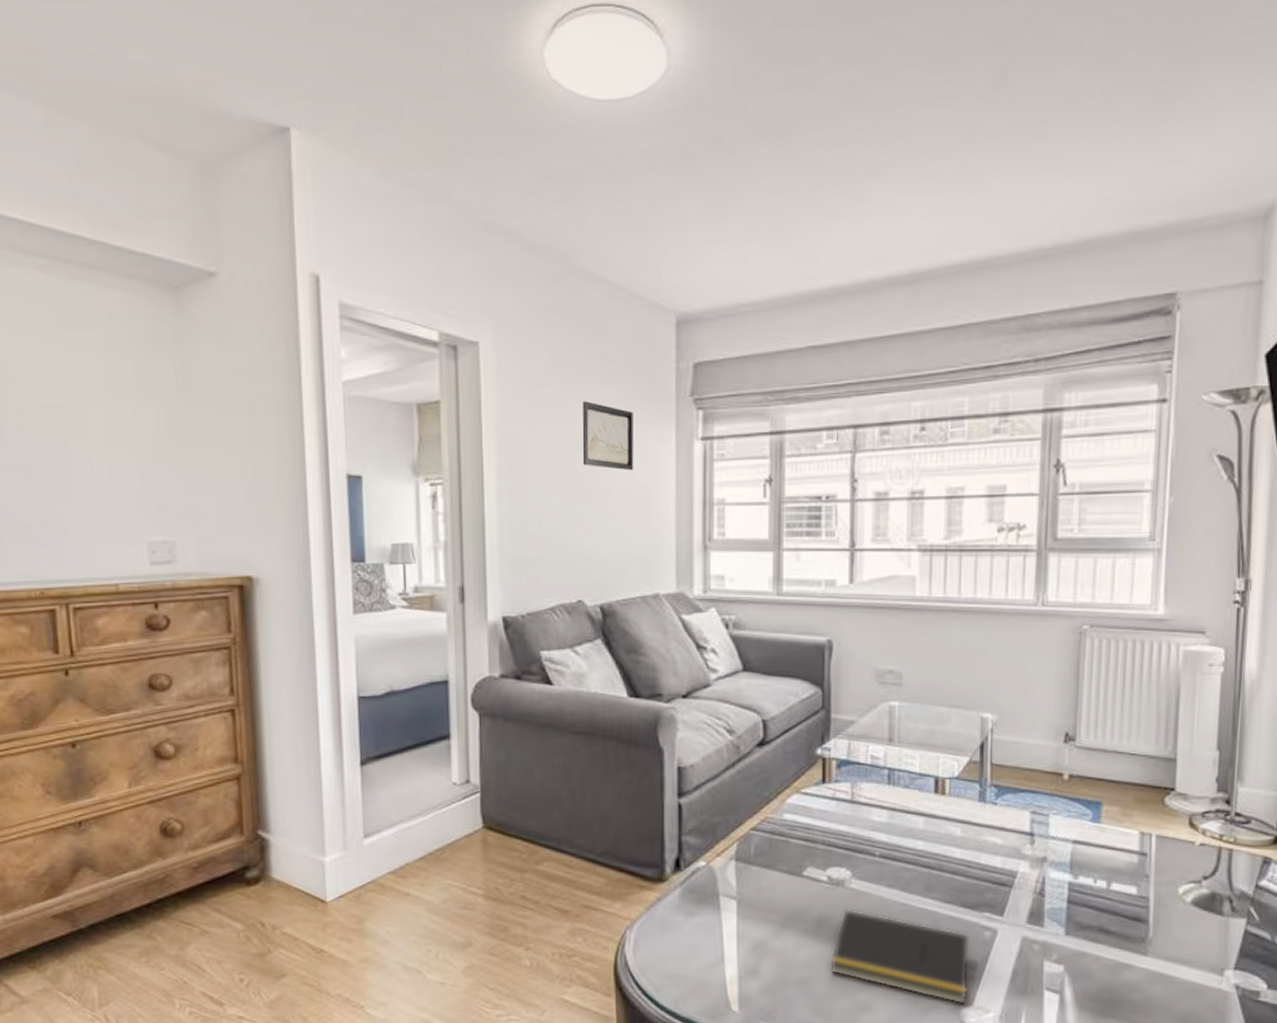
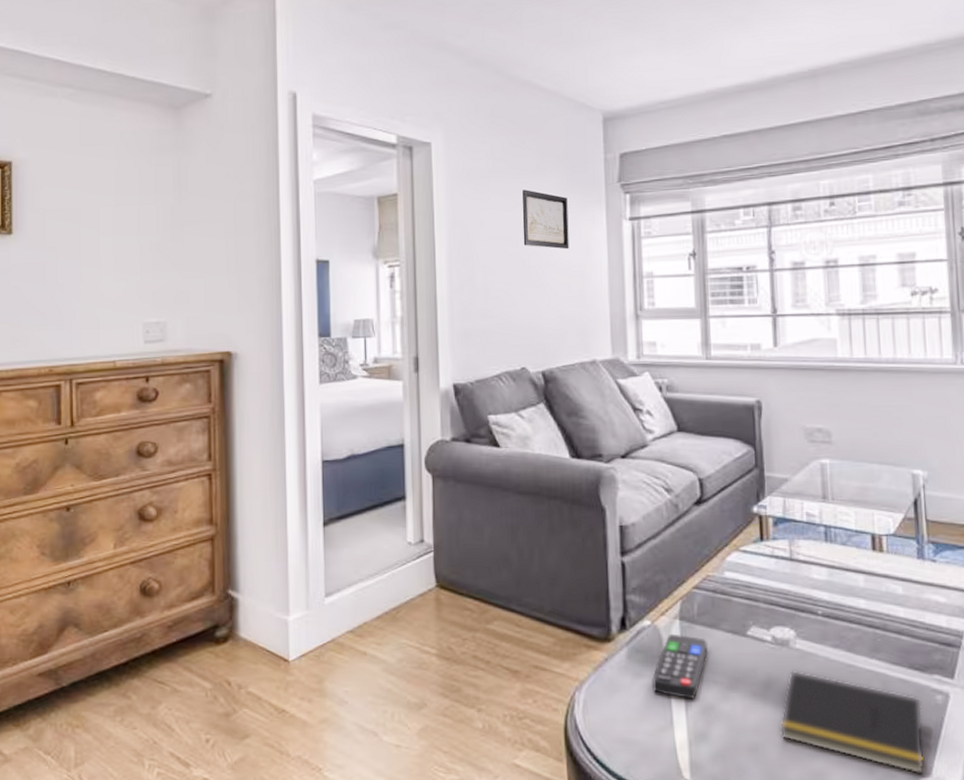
remote control: none [705,874,763,936] -> present [652,634,709,698]

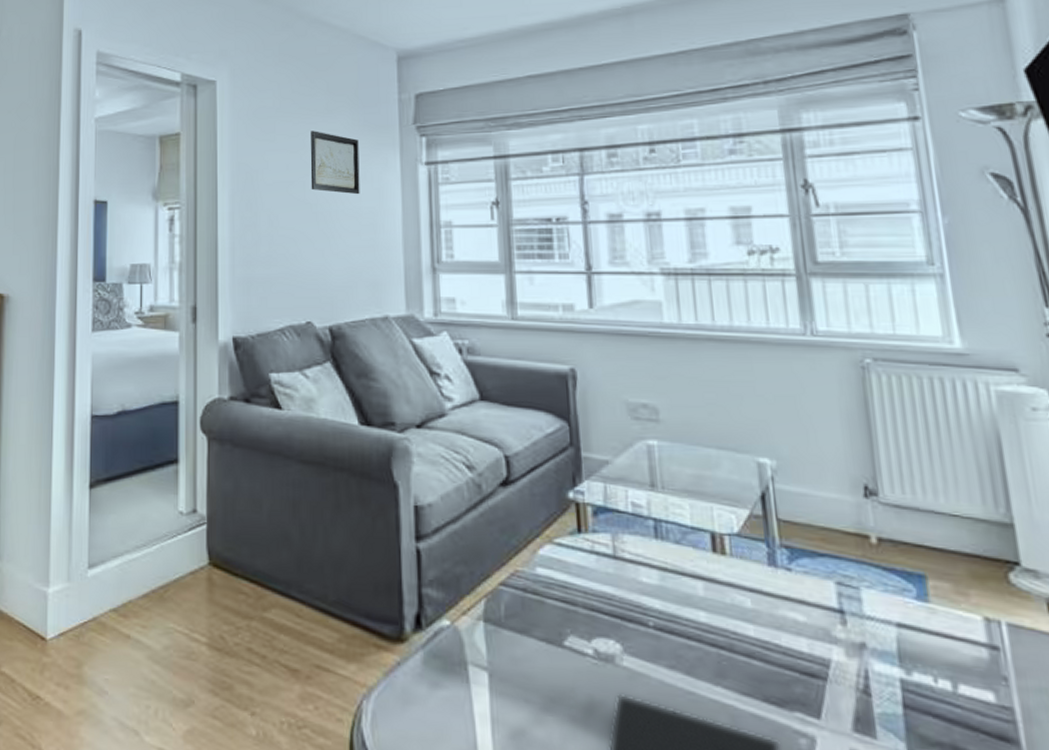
remote control: present [652,634,709,698] -> none [452,638,518,719]

